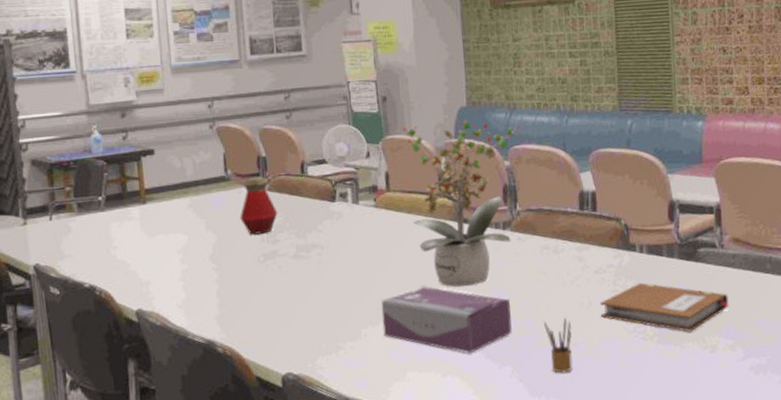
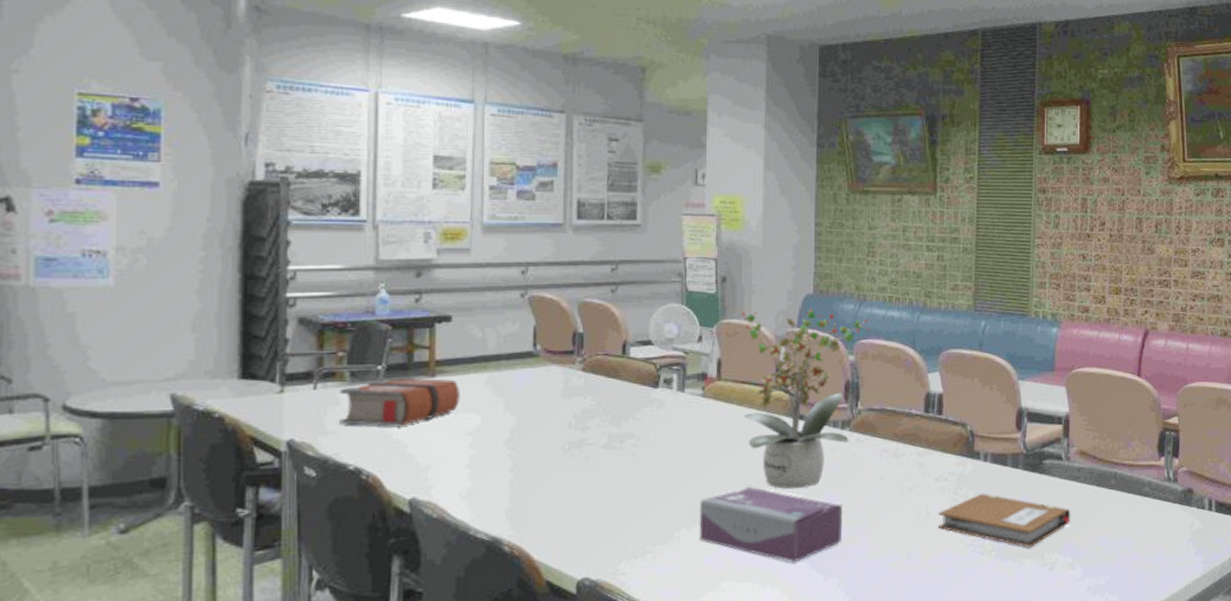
bible: none [70,205,169,251] -> present [339,377,460,426]
bottle: present [240,176,278,235] -> none [546,354,591,419]
pencil box: present [544,317,573,373] -> none [877,527,907,588]

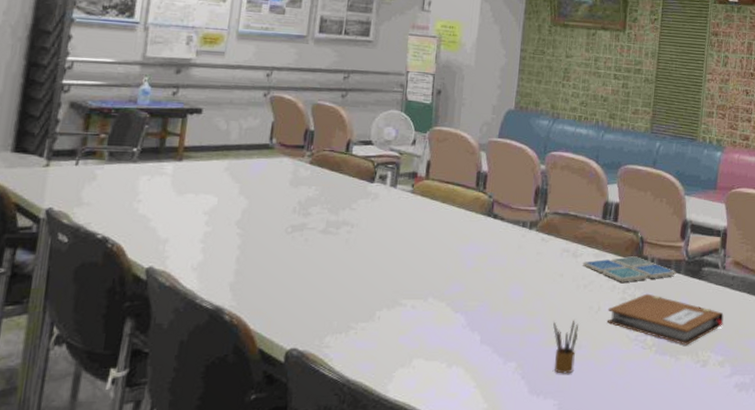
bible: present [339,377,460,426] -> none [94,159,203,202]
tissue box: present [699,486,842,563] -> none [397,275,525,346]
potted plant: present [742,307,870,489] -> none [446,121,561,279]
pencil box: none [877,527,907,588] -> present [553,320,579,374]
drink coaster: none [906,452,1014,482] -> present [583,256,676,282]

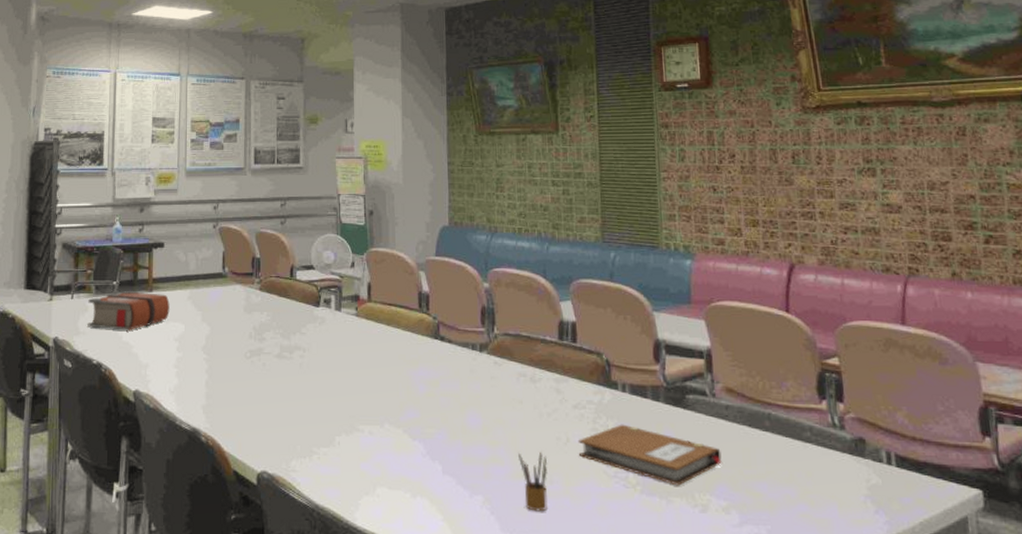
bible: none [94,159,203,202] -> present [87,291,170,330]
drink coaster: present [583,256,676,282] -> none [543,381,654,411]

